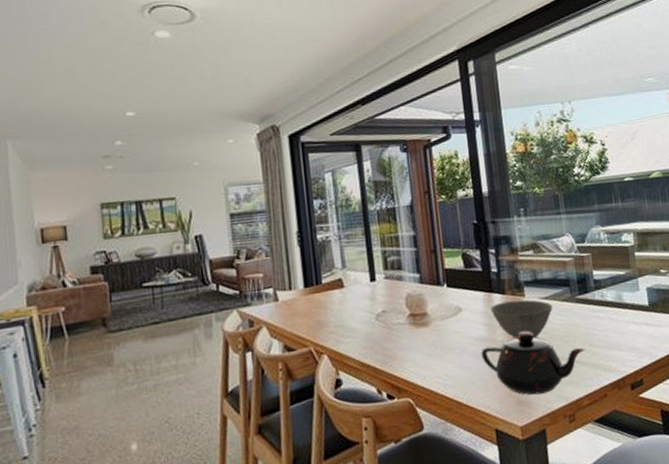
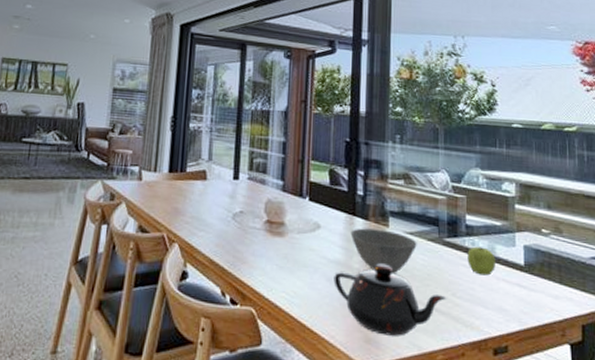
fruit: none [598,297,624,323] -> present [467,246,495,276]

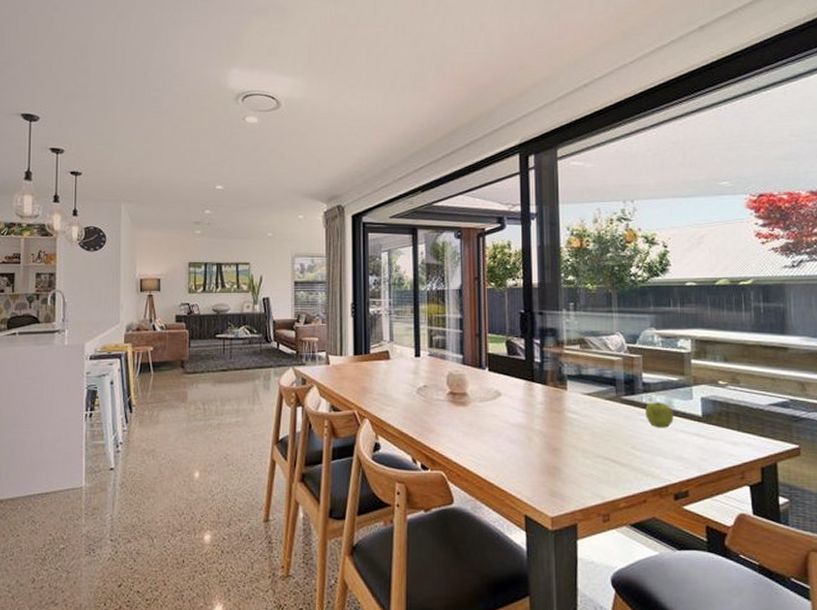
teapot: present [334,263,447,336] -> none [517,424,627,488]
bowl: present [350,228,417,273] -> none [530,393,595,432]

